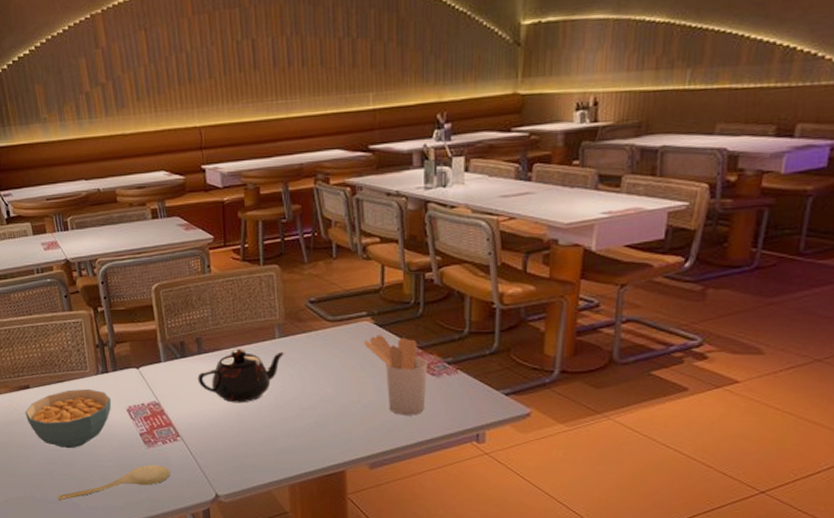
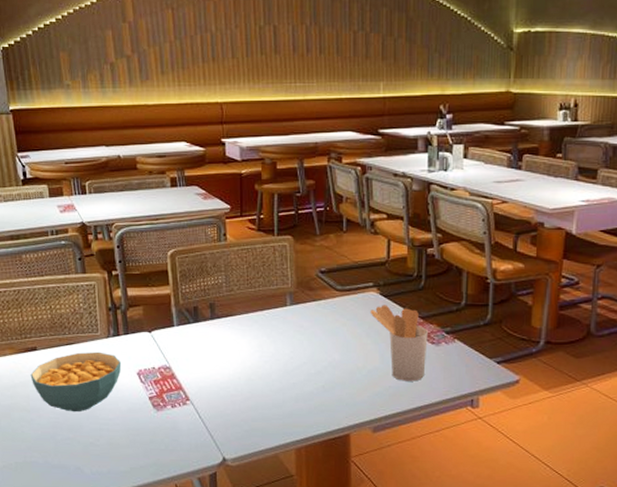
spoon: present [57,464,170,500] -> none [60,428,178,465]
teapot: present [197,348,285,403] -> none [209,314,296,368]

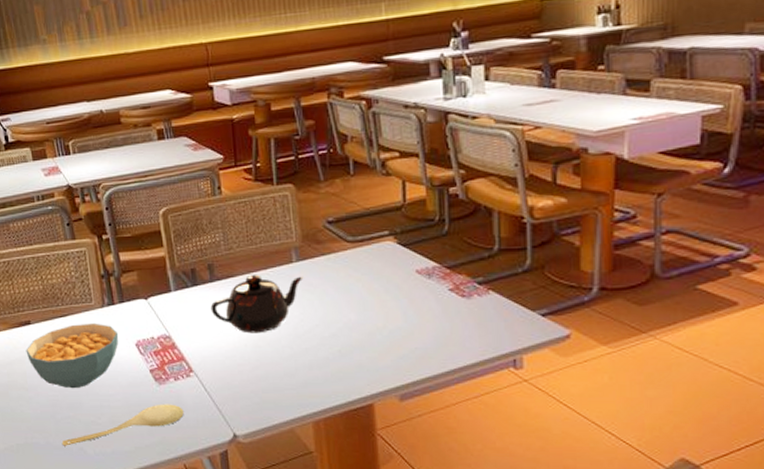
spoon: none [60,428,178,465] -> present [61,404,184,446]
teapot: none [209,314,296,368] -> present [210,274,304,334]
utensil holder: present [370,304,428,382] -> none [387,255,457,341]

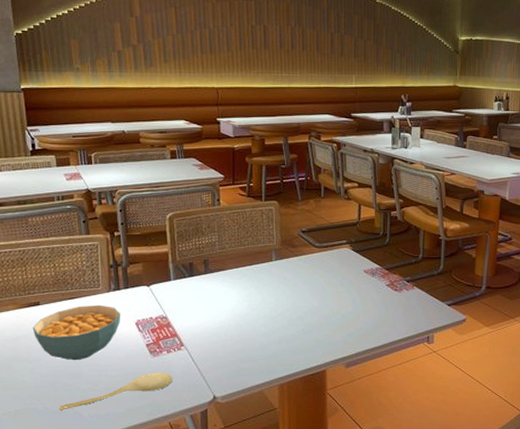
teapot: present [210,274,304,334] -> none [203,269,280,315]

